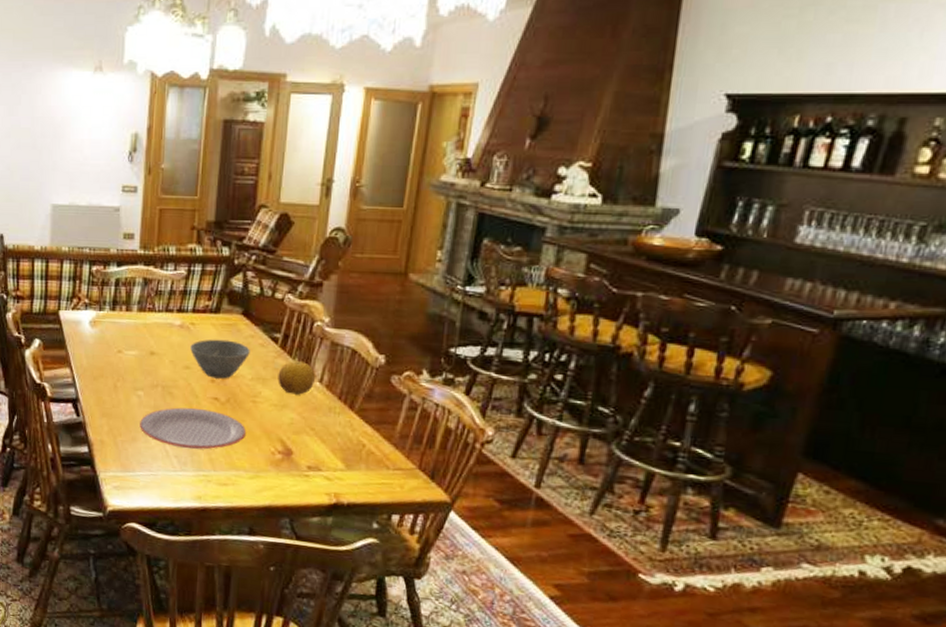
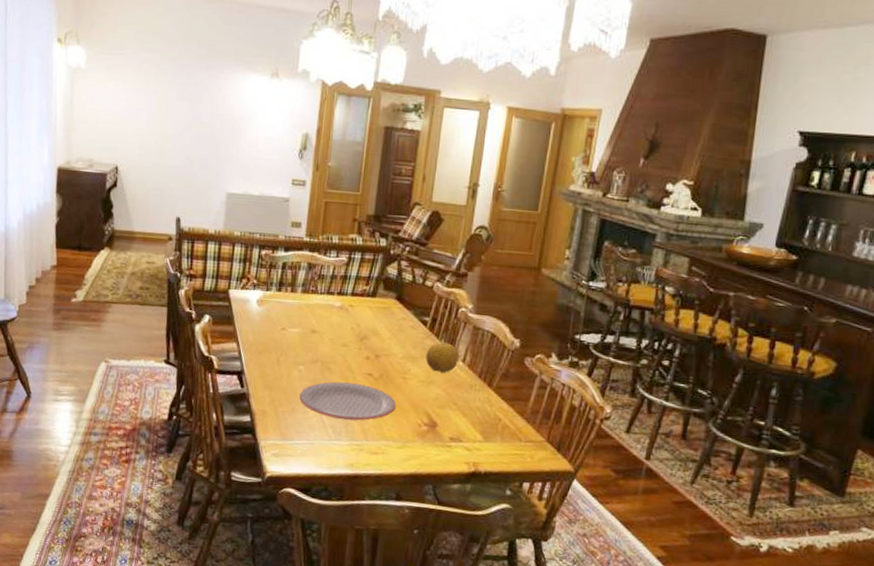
bowl: present [190,339,250,379] -> none [348,320,402,357]

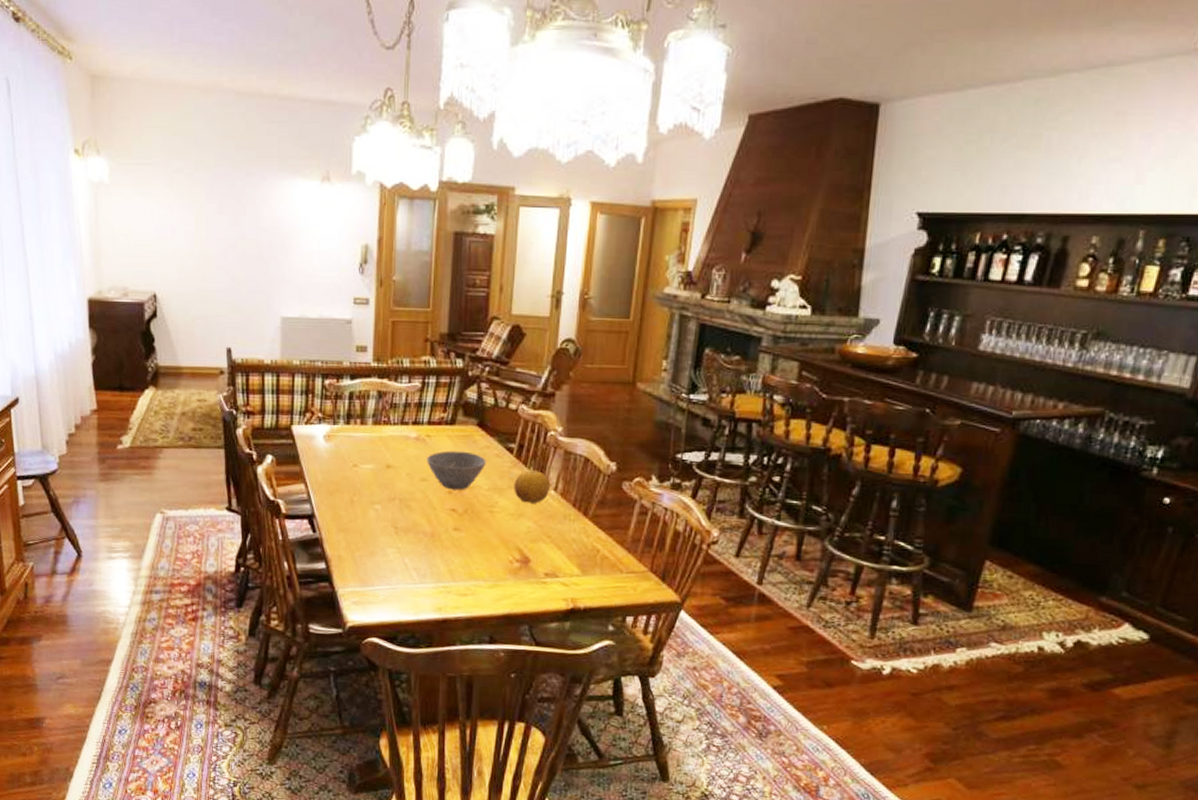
plate: present [299,381,397,421] -> none [378,520,485,562]
bowl: none [348,320,402,357] -> present [427,450,486,490]

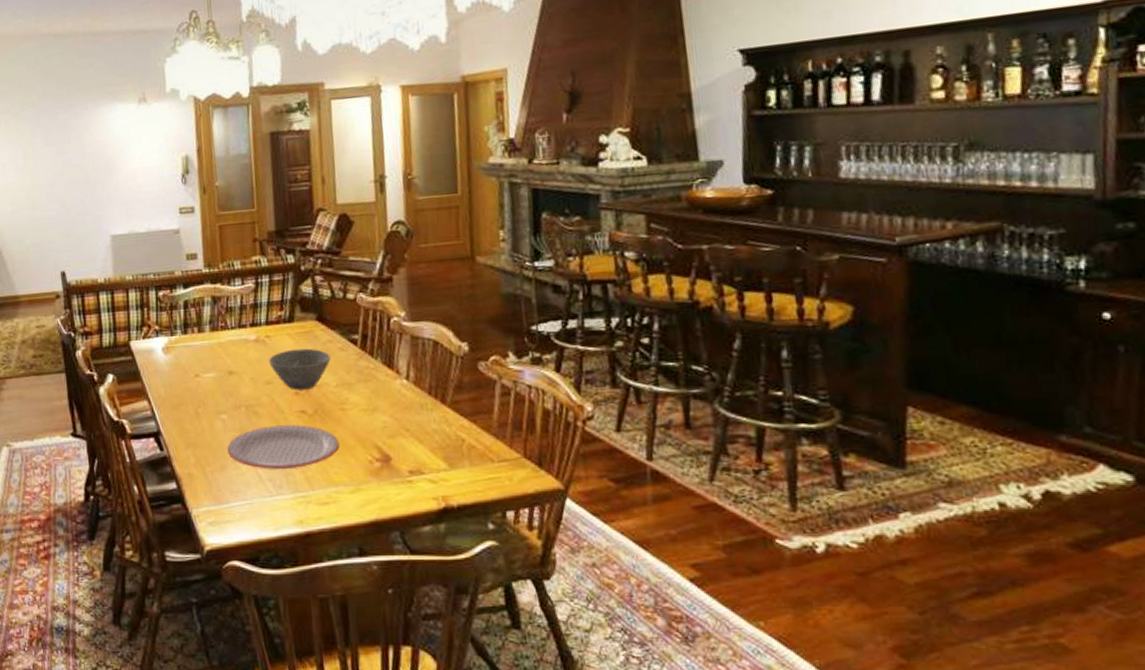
plate: none [378,520,485,562] -> present [227,425,340,470]
fruit: present [514,470,550,504] -> none [362,360,401,396]

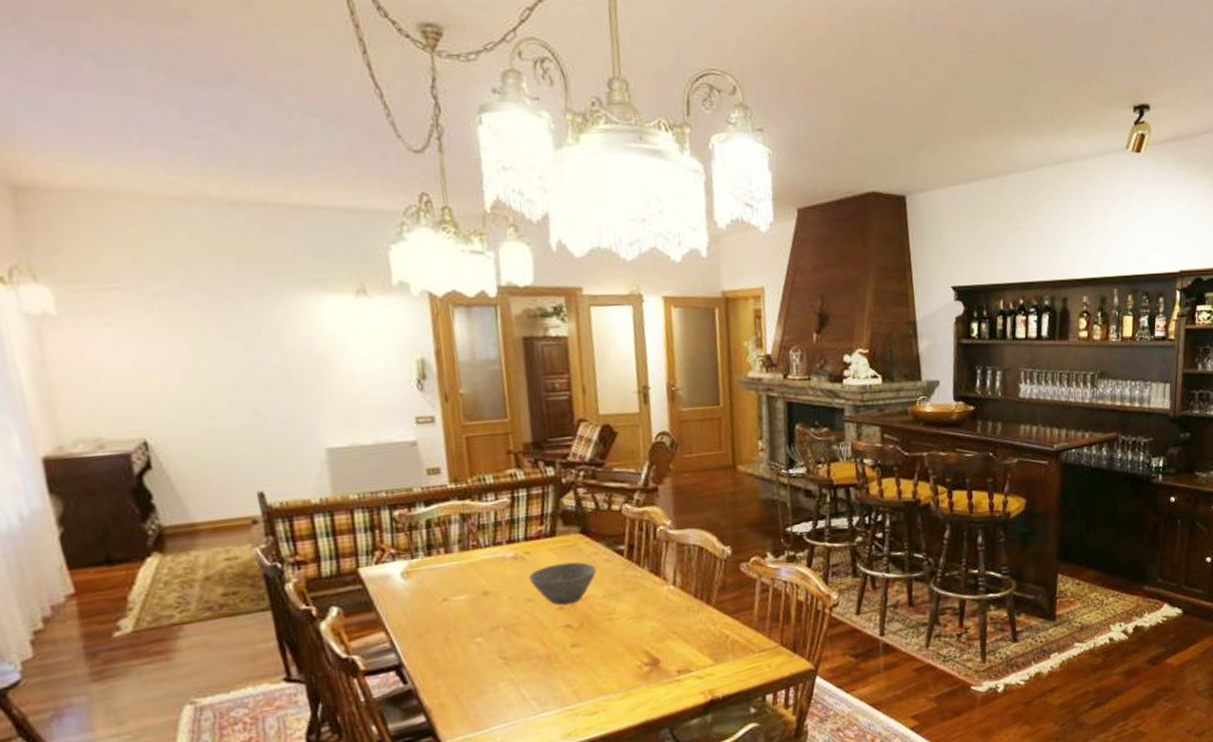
plate: present [227,425,340,470] -> none [484,639,608,688]

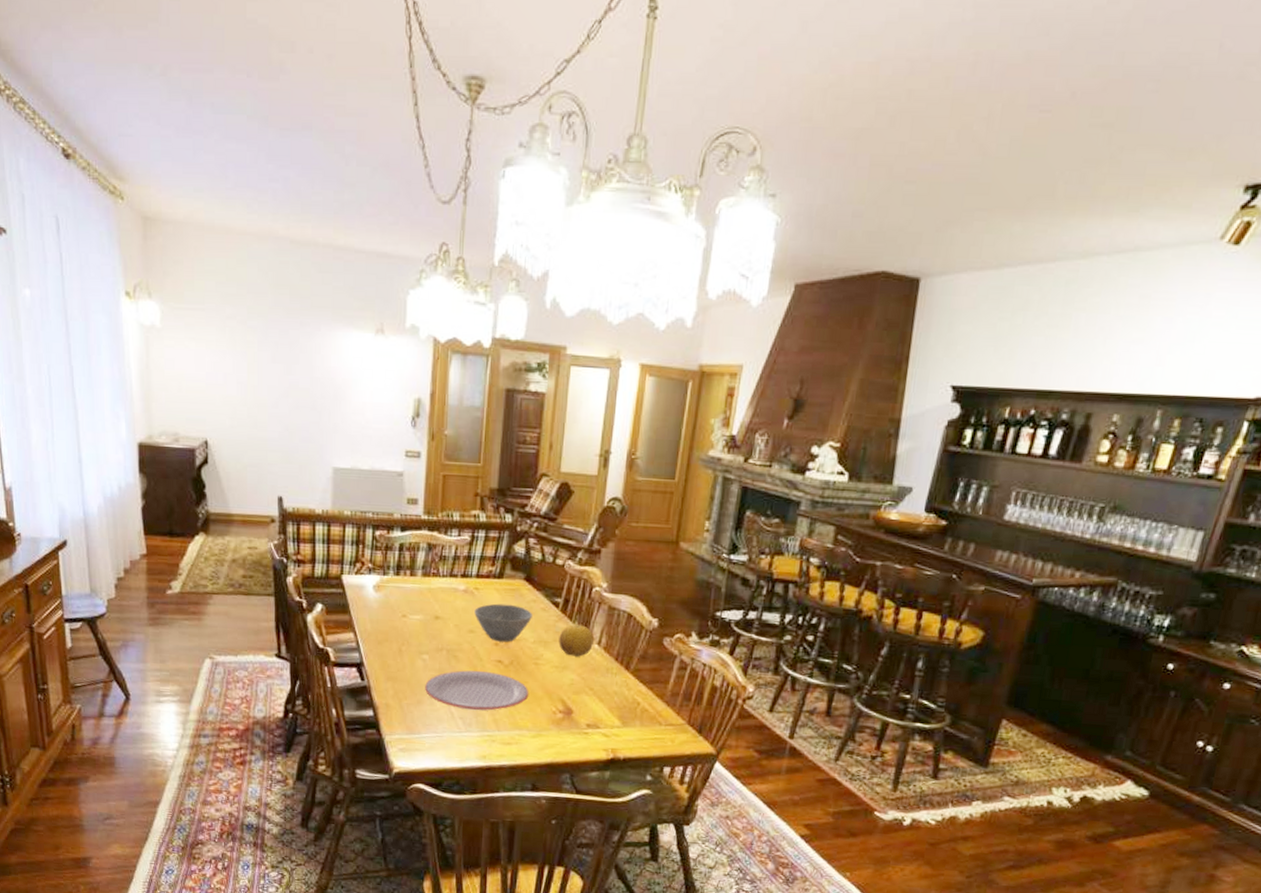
plate: none [484,639,608,688] -> present [425,670,529,711]
fruit: none [629,568,668,603] -> present [558,624,594,657]

